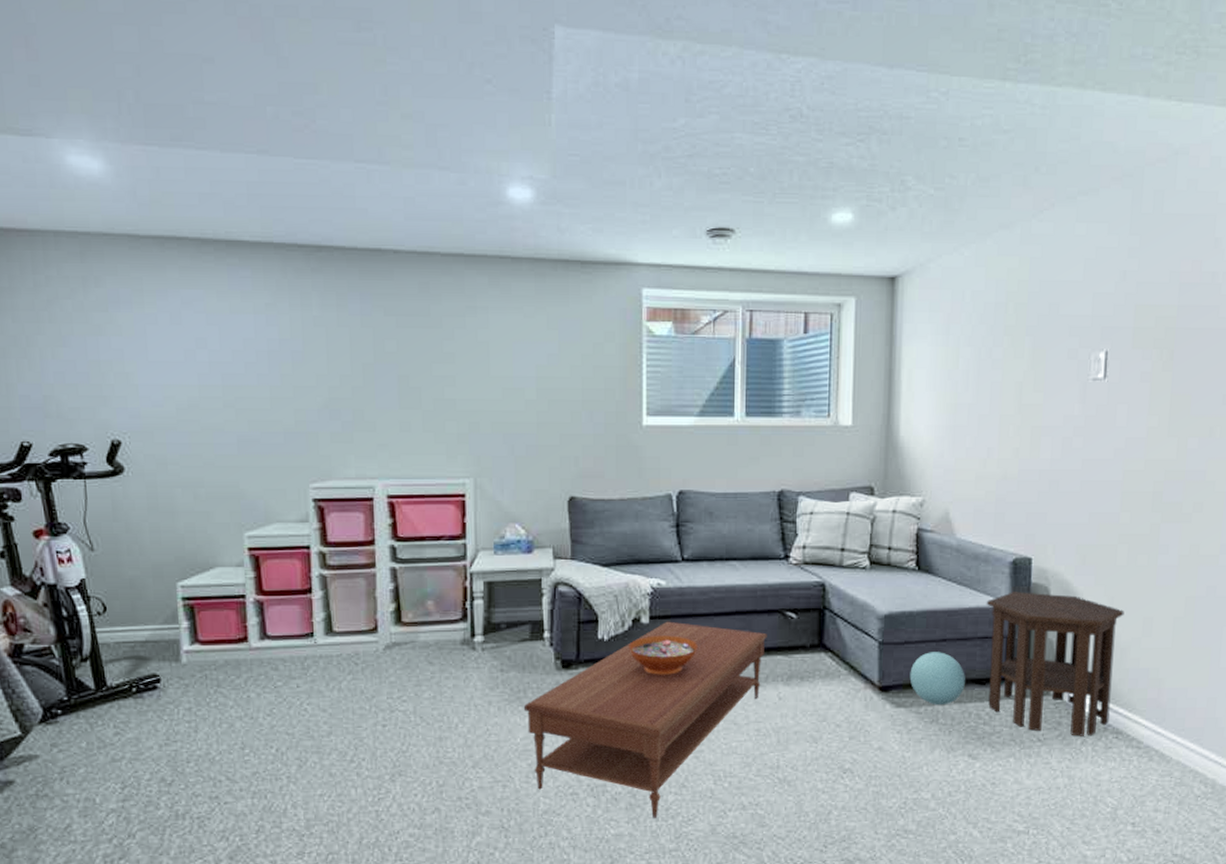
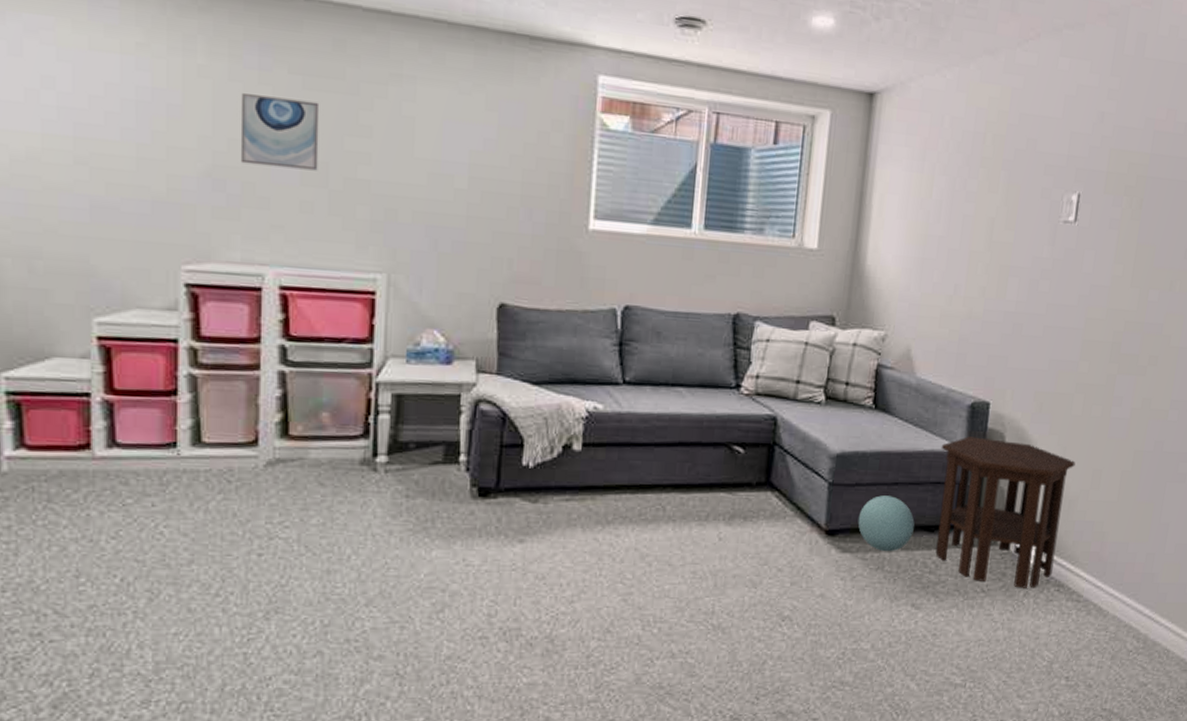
wall art: none [348,335,413,395] -> present [240,92,320,171]
coffee table: present [523,621,767,818] -> none [430,449,711,666]
decorative bowl: present [629,635,697,675] -> none [556,465,634,509]

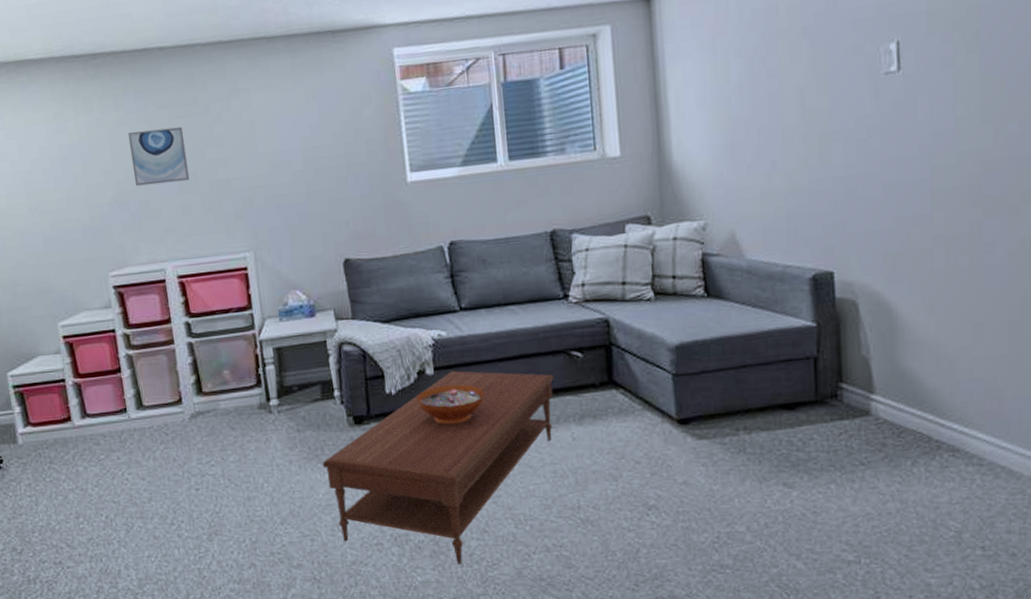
coffee table: none [430,449,711,666] -> present [322,370,554,564]
decorative bowl: none [556,465,634,509] -> present [416,384,485,424]
ball: present [858,495,915,552] -> none [709,379,772,435]
side table: present [935,436,1076,588] -> none [786,307,949,457]

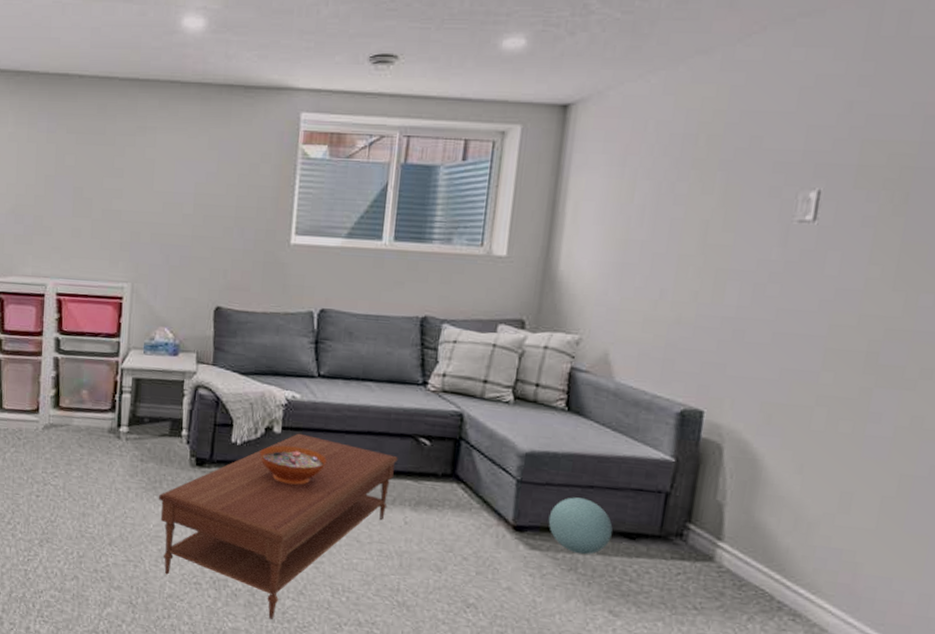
wall art: present [127,126,190,187] -> none [33,150,87,205]
ball: none [709,379,772,435] -> present [548,497,613,555]

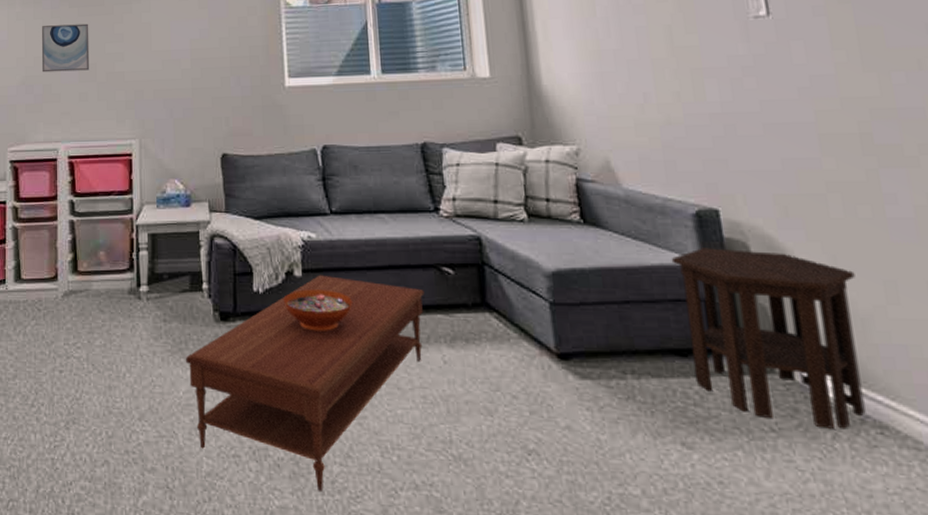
wall art: none [33,150,87,205] -> present [41,23,90,73]
ball: present [548,497,613,555] -> none [591,315,662,380]
side table: none [637,445,817,614] -> present [671,248,866,429]

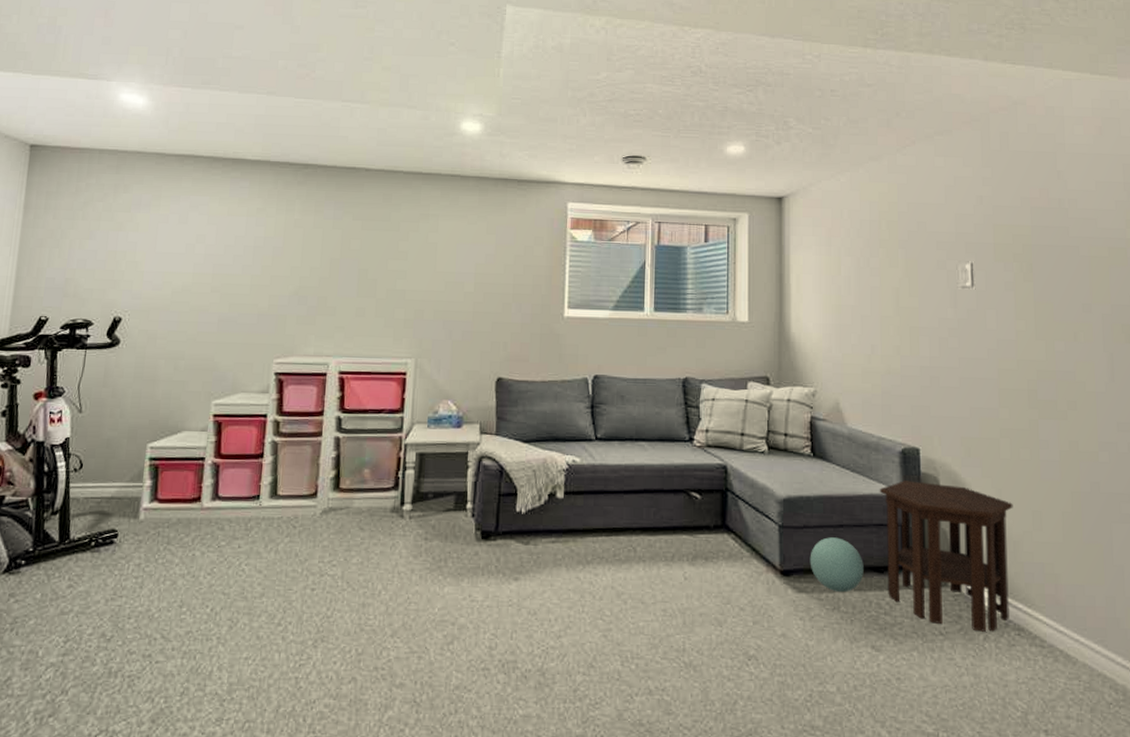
wall art: present [41,23,90,73] -> none [317,235,373,286]
coffee table: present [185,274,424,491] -> none [443,497,673,699]
decorative bowl: present [283,289,352,331] -> none [544,510,608,550]
ball: none [591,315,662,380] -> present [810,537,864,593]

